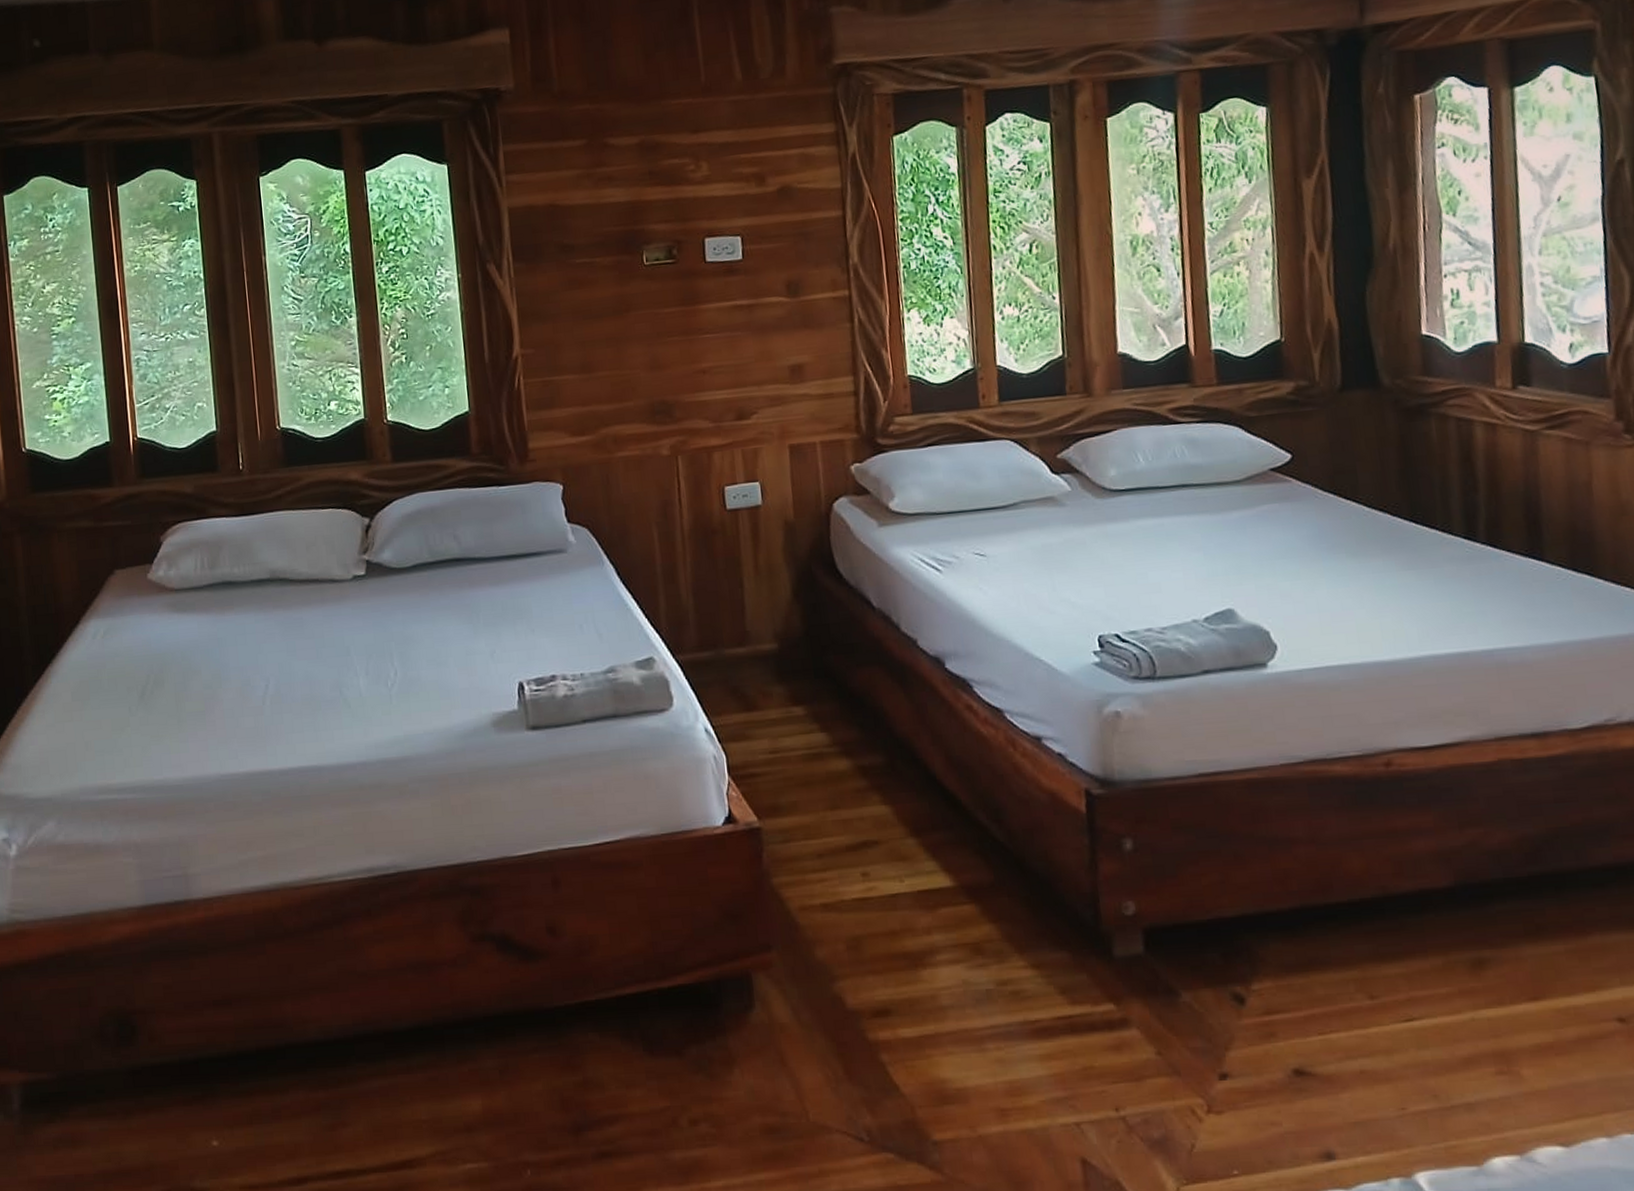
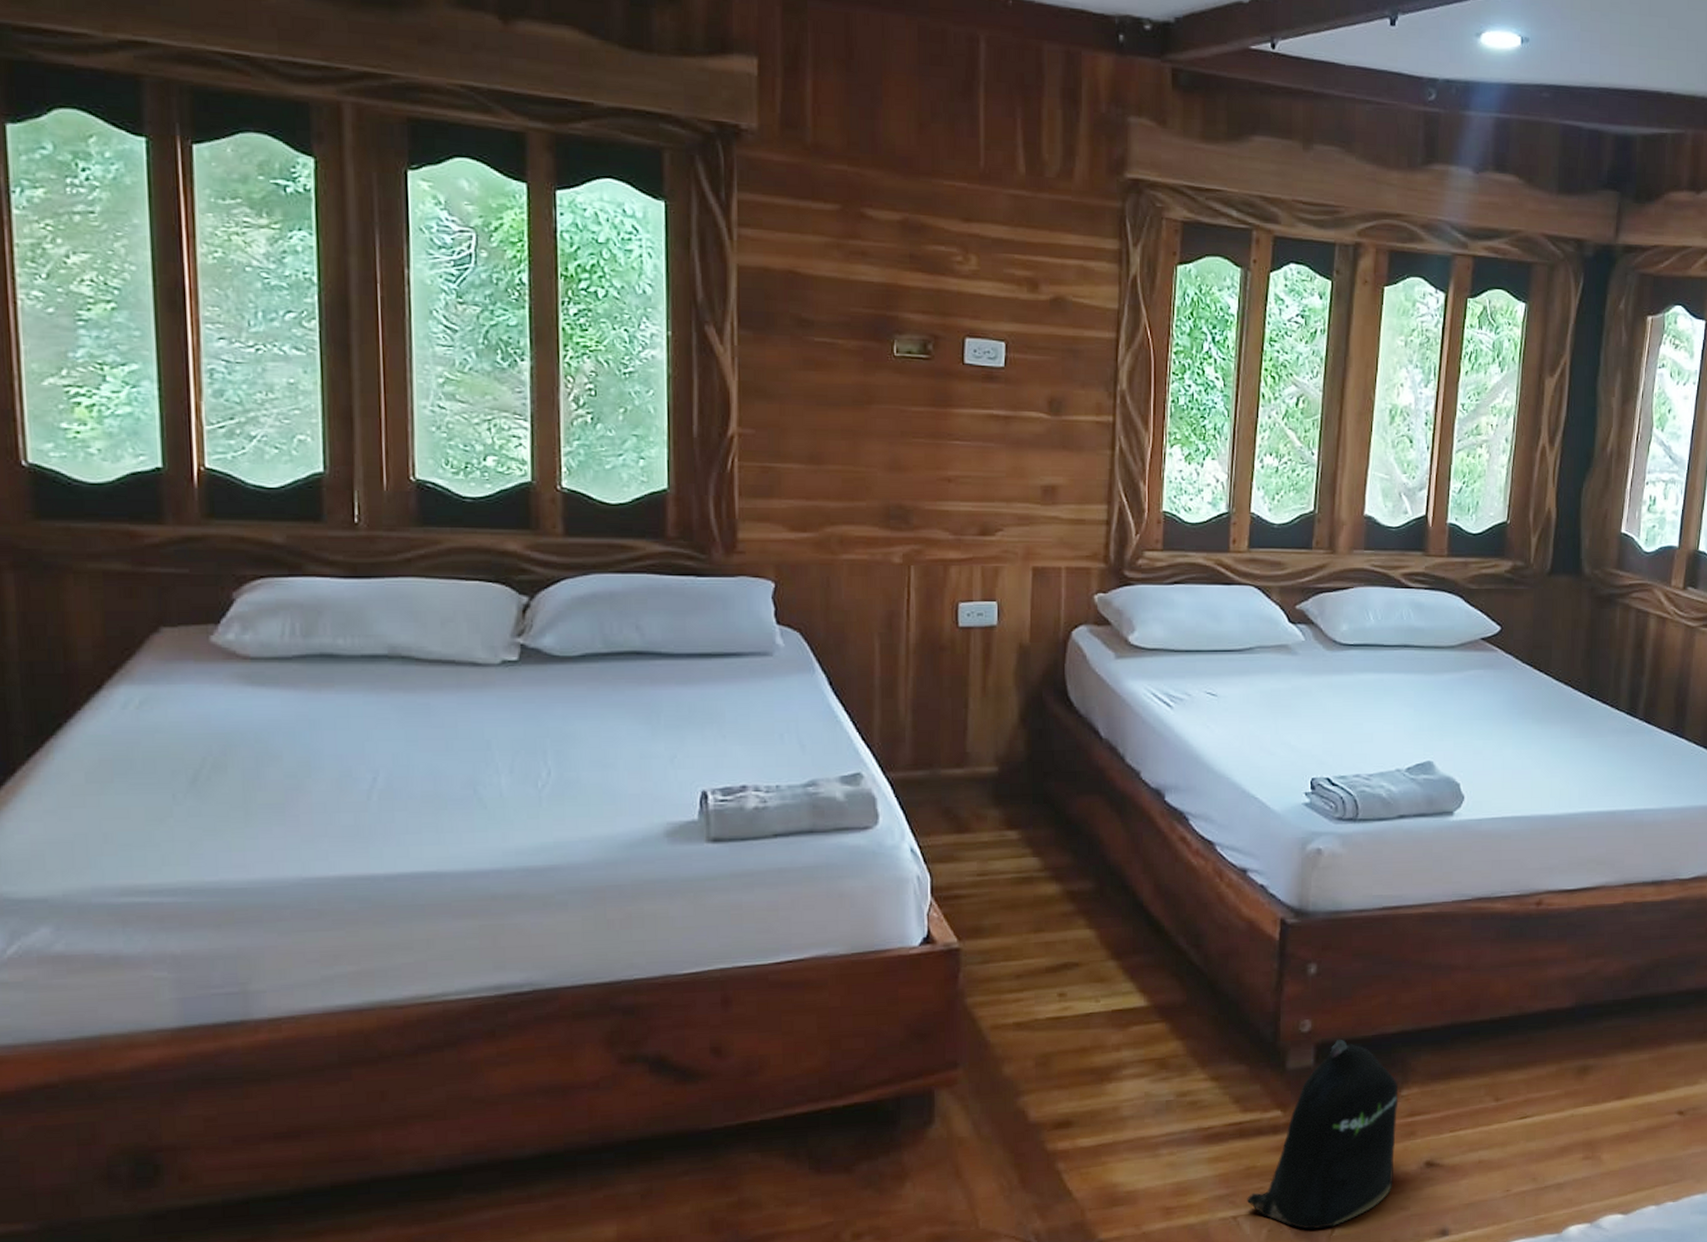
backpack: none [1089,924,1258,1144] -> present [1247,1039,1397,1230]

